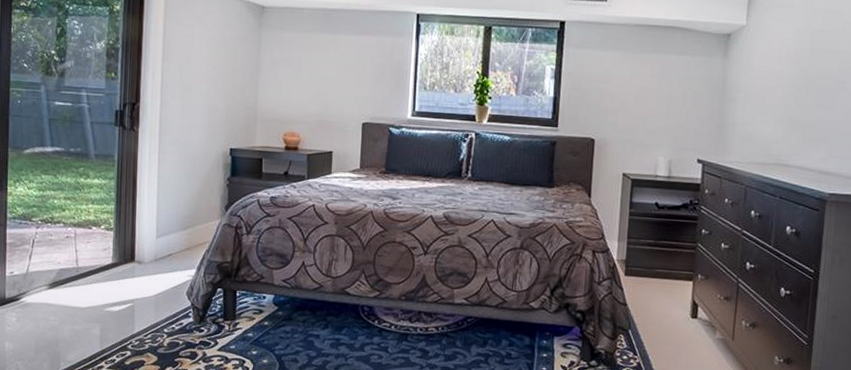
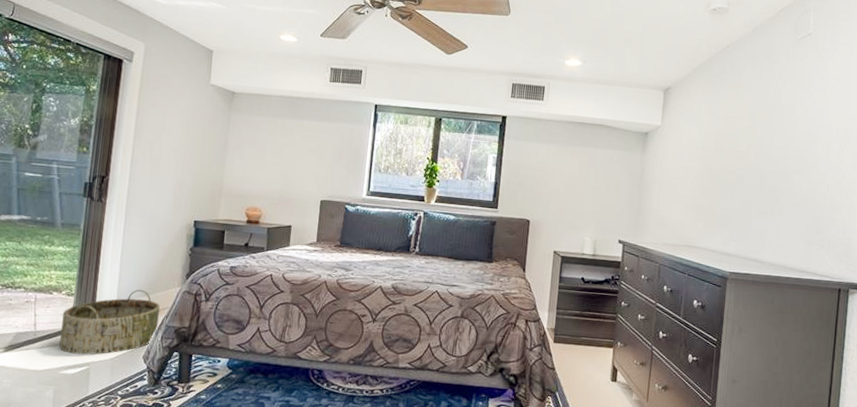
basket: none [102,222,200,292] -> present [59,289,160,355]

